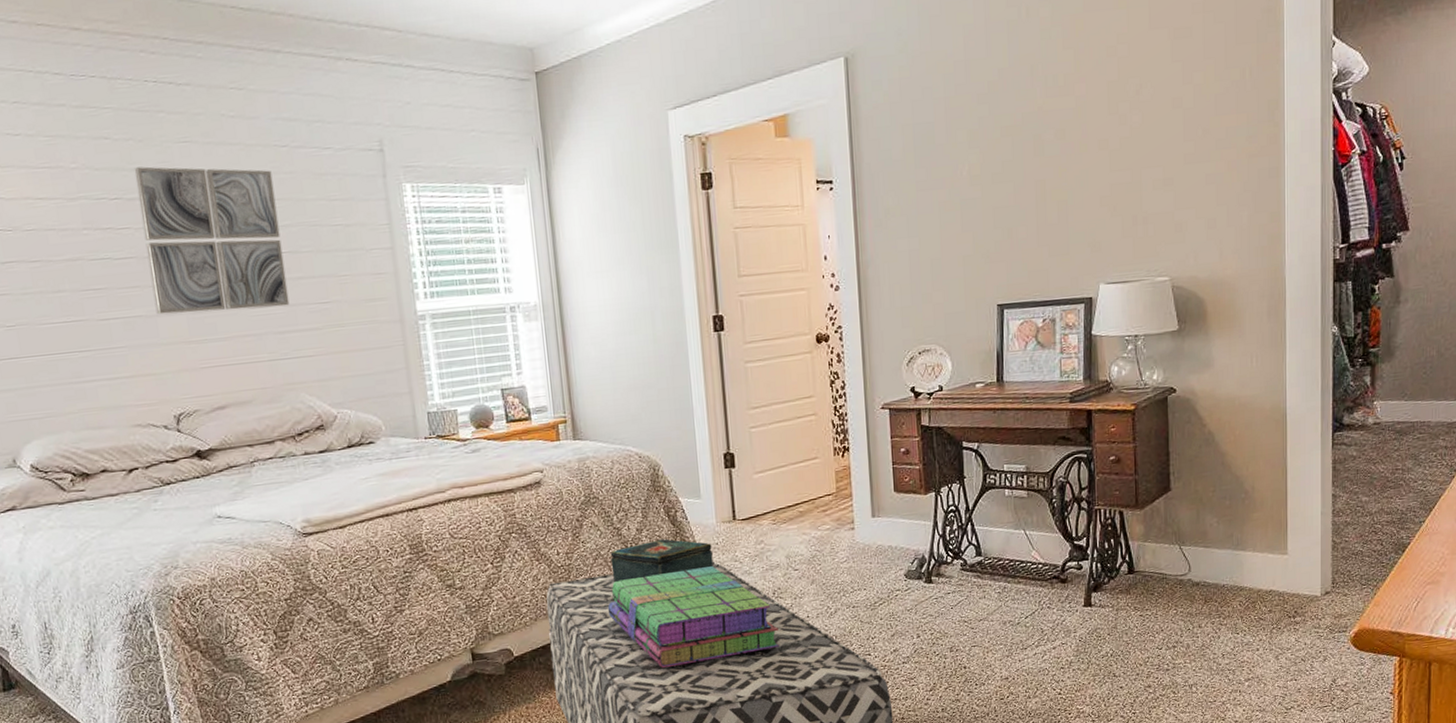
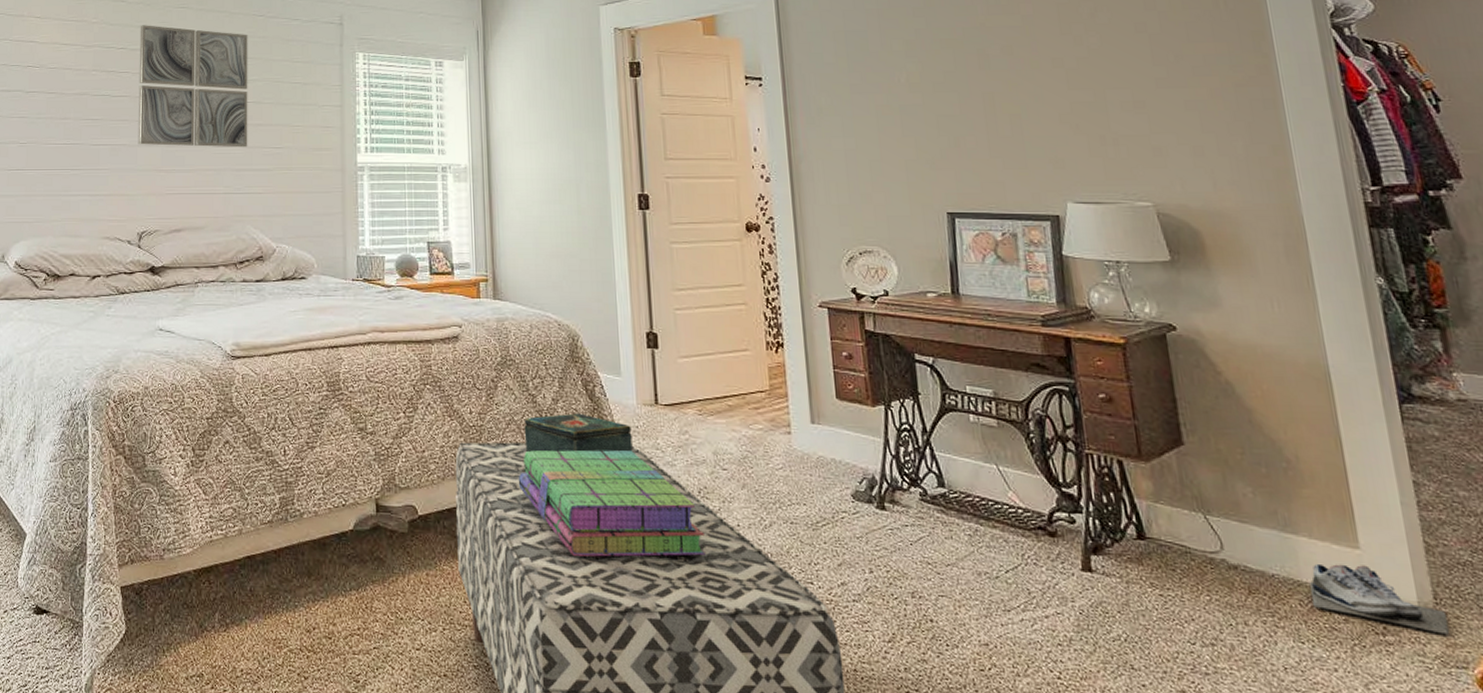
shoe: none [1248,566,1338,610] -> present [1309,563,1449,635]

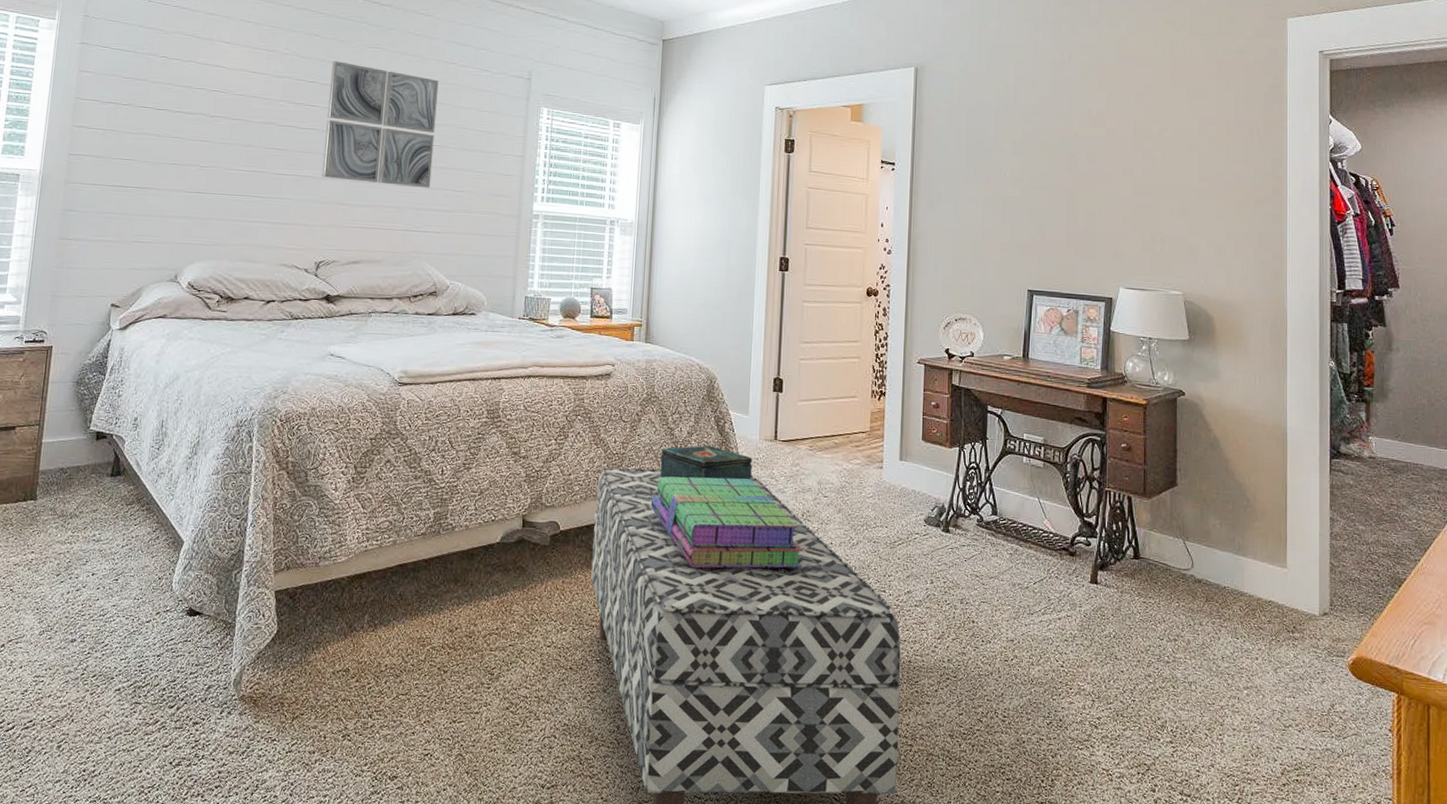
shoe: present [1309,563,1449,635] -> none [1248,578,1336,632]

